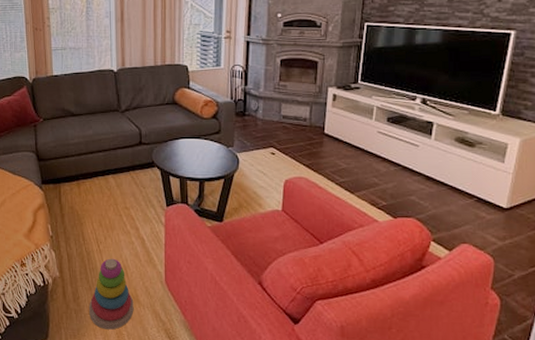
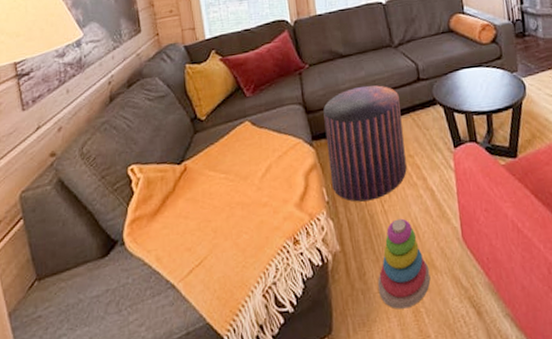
pouf: none [53,143,122,240] -> present [323,85,407,202]

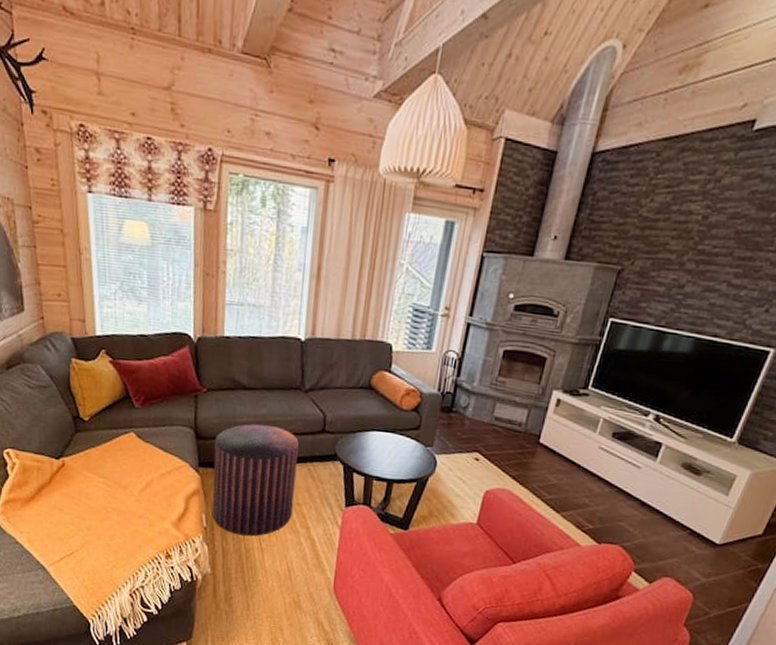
stacking toy: present [378,218,431,309] -> none [242,558,295,635]

